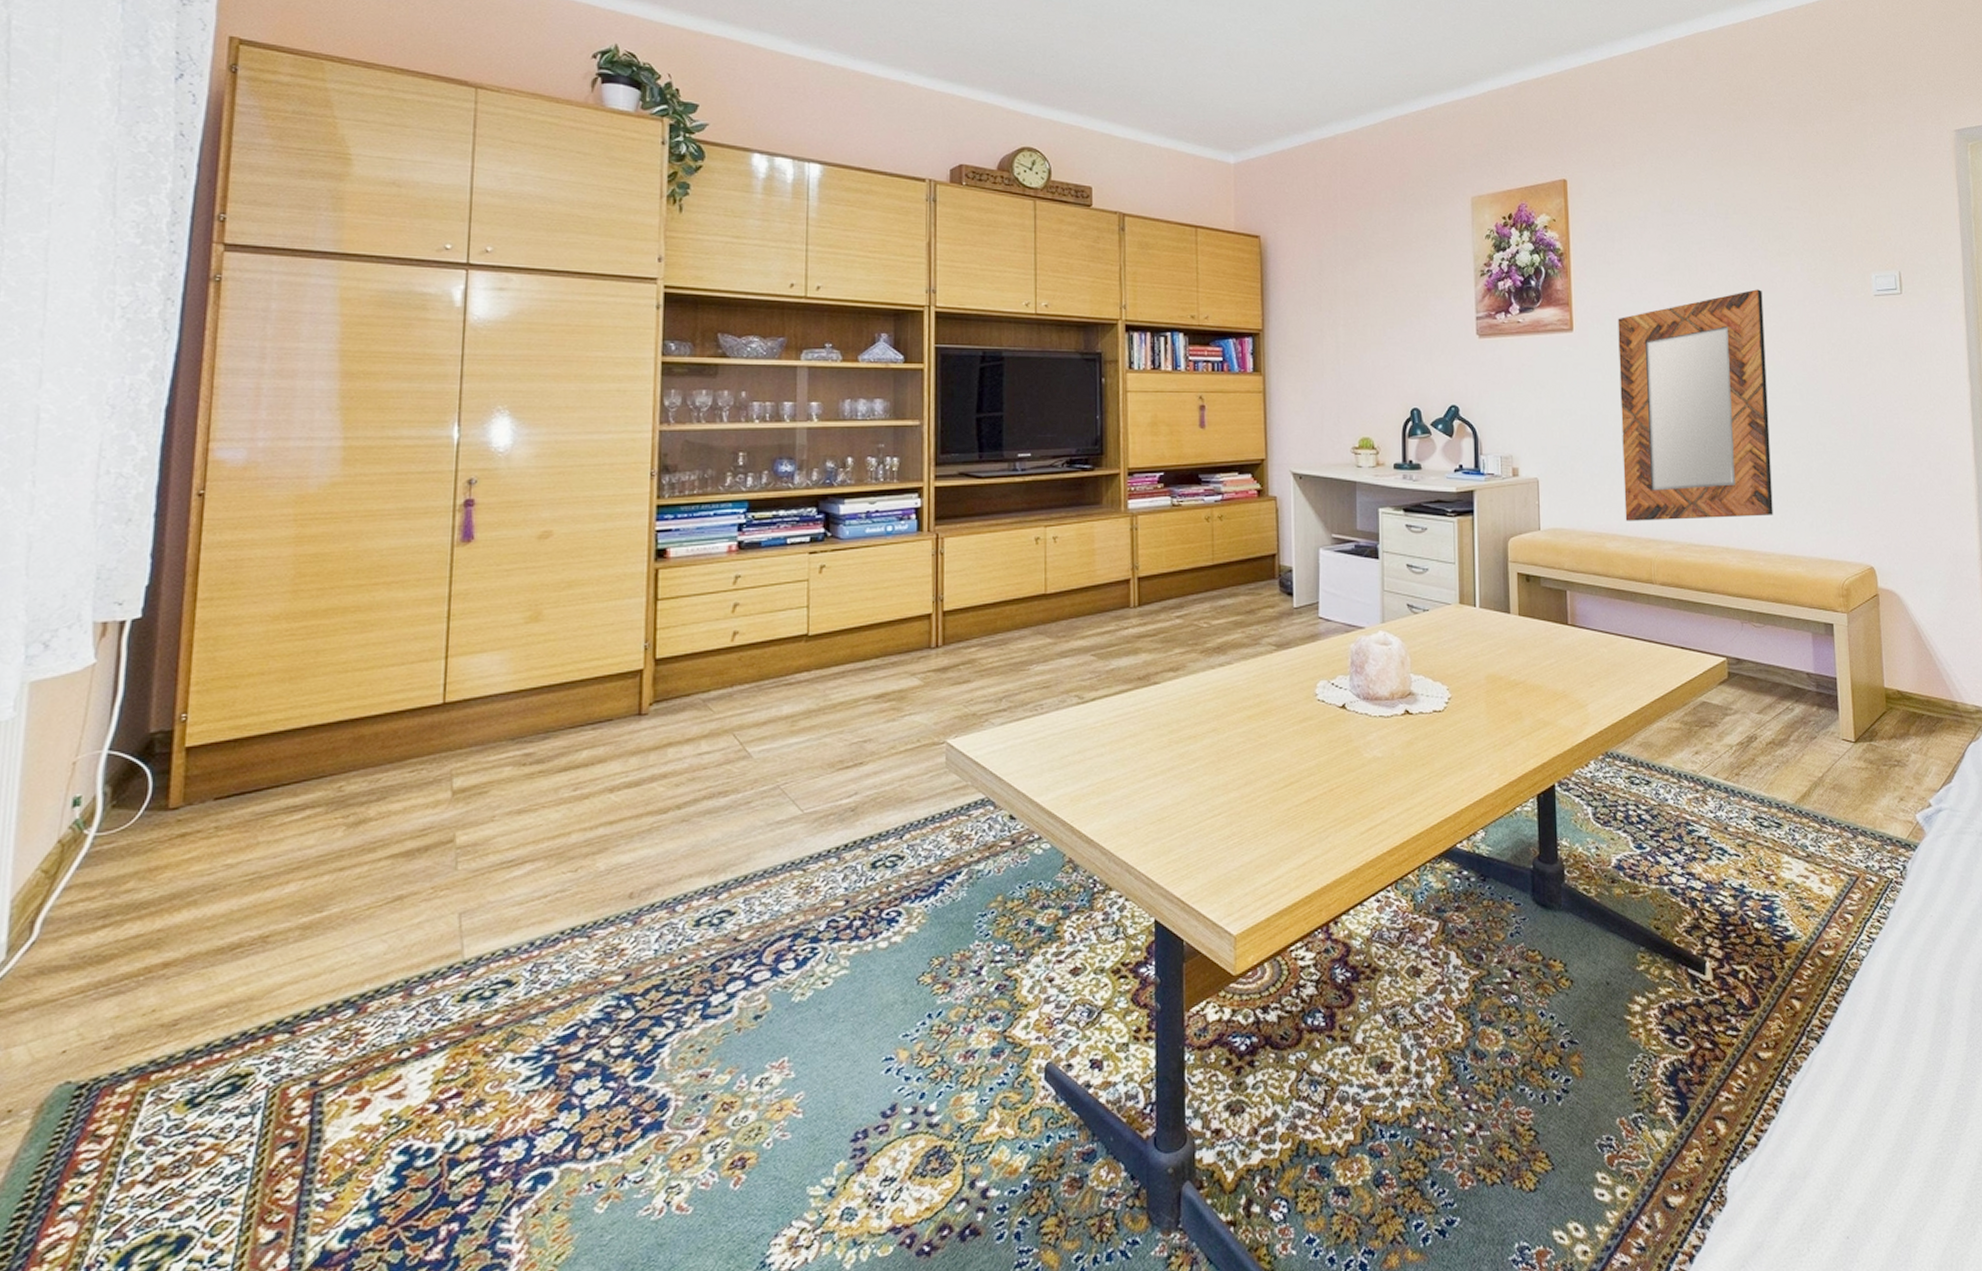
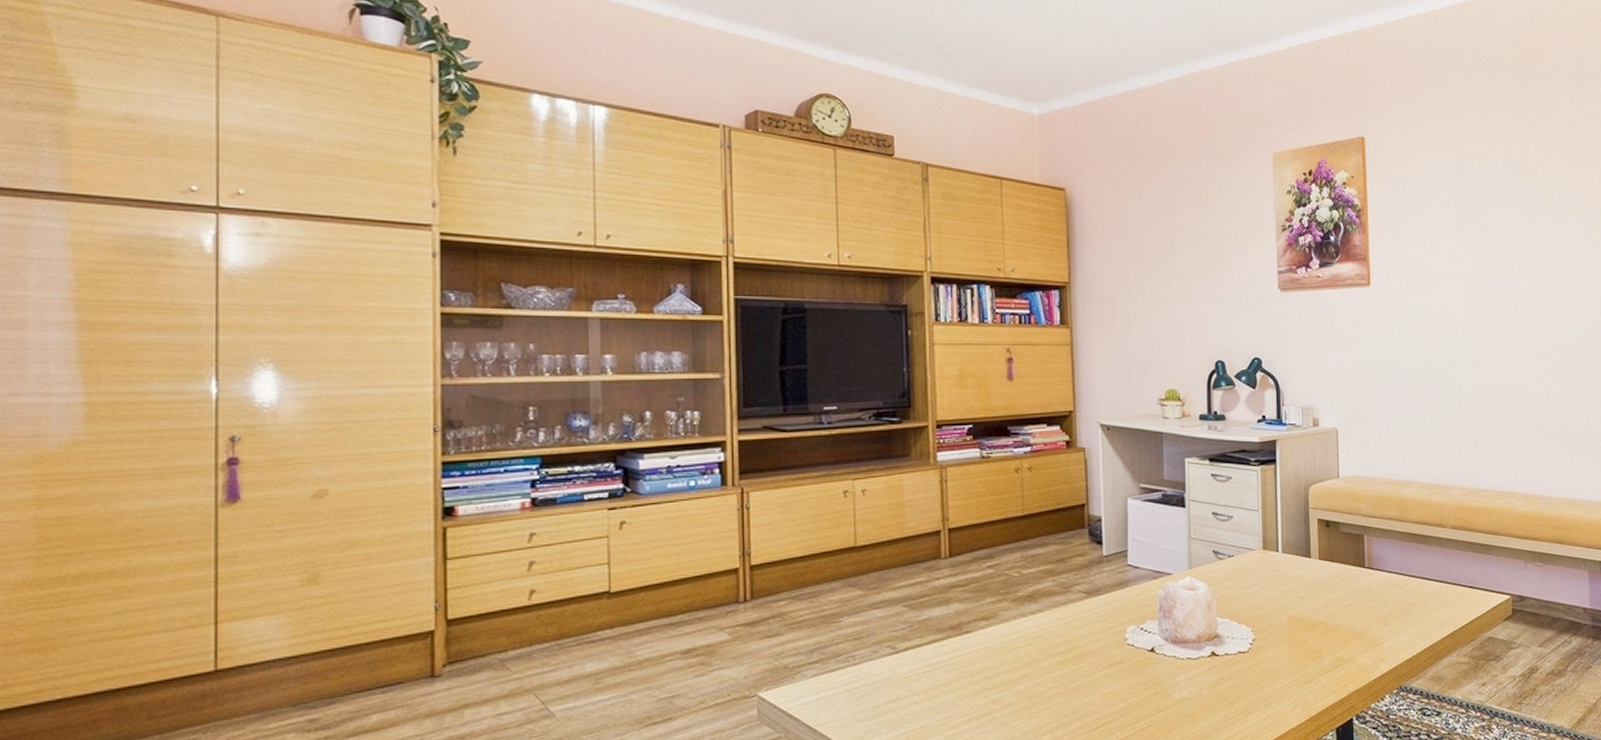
home mirror: present [1618,289,1773,521] -> none [1412,246,1555,469]

